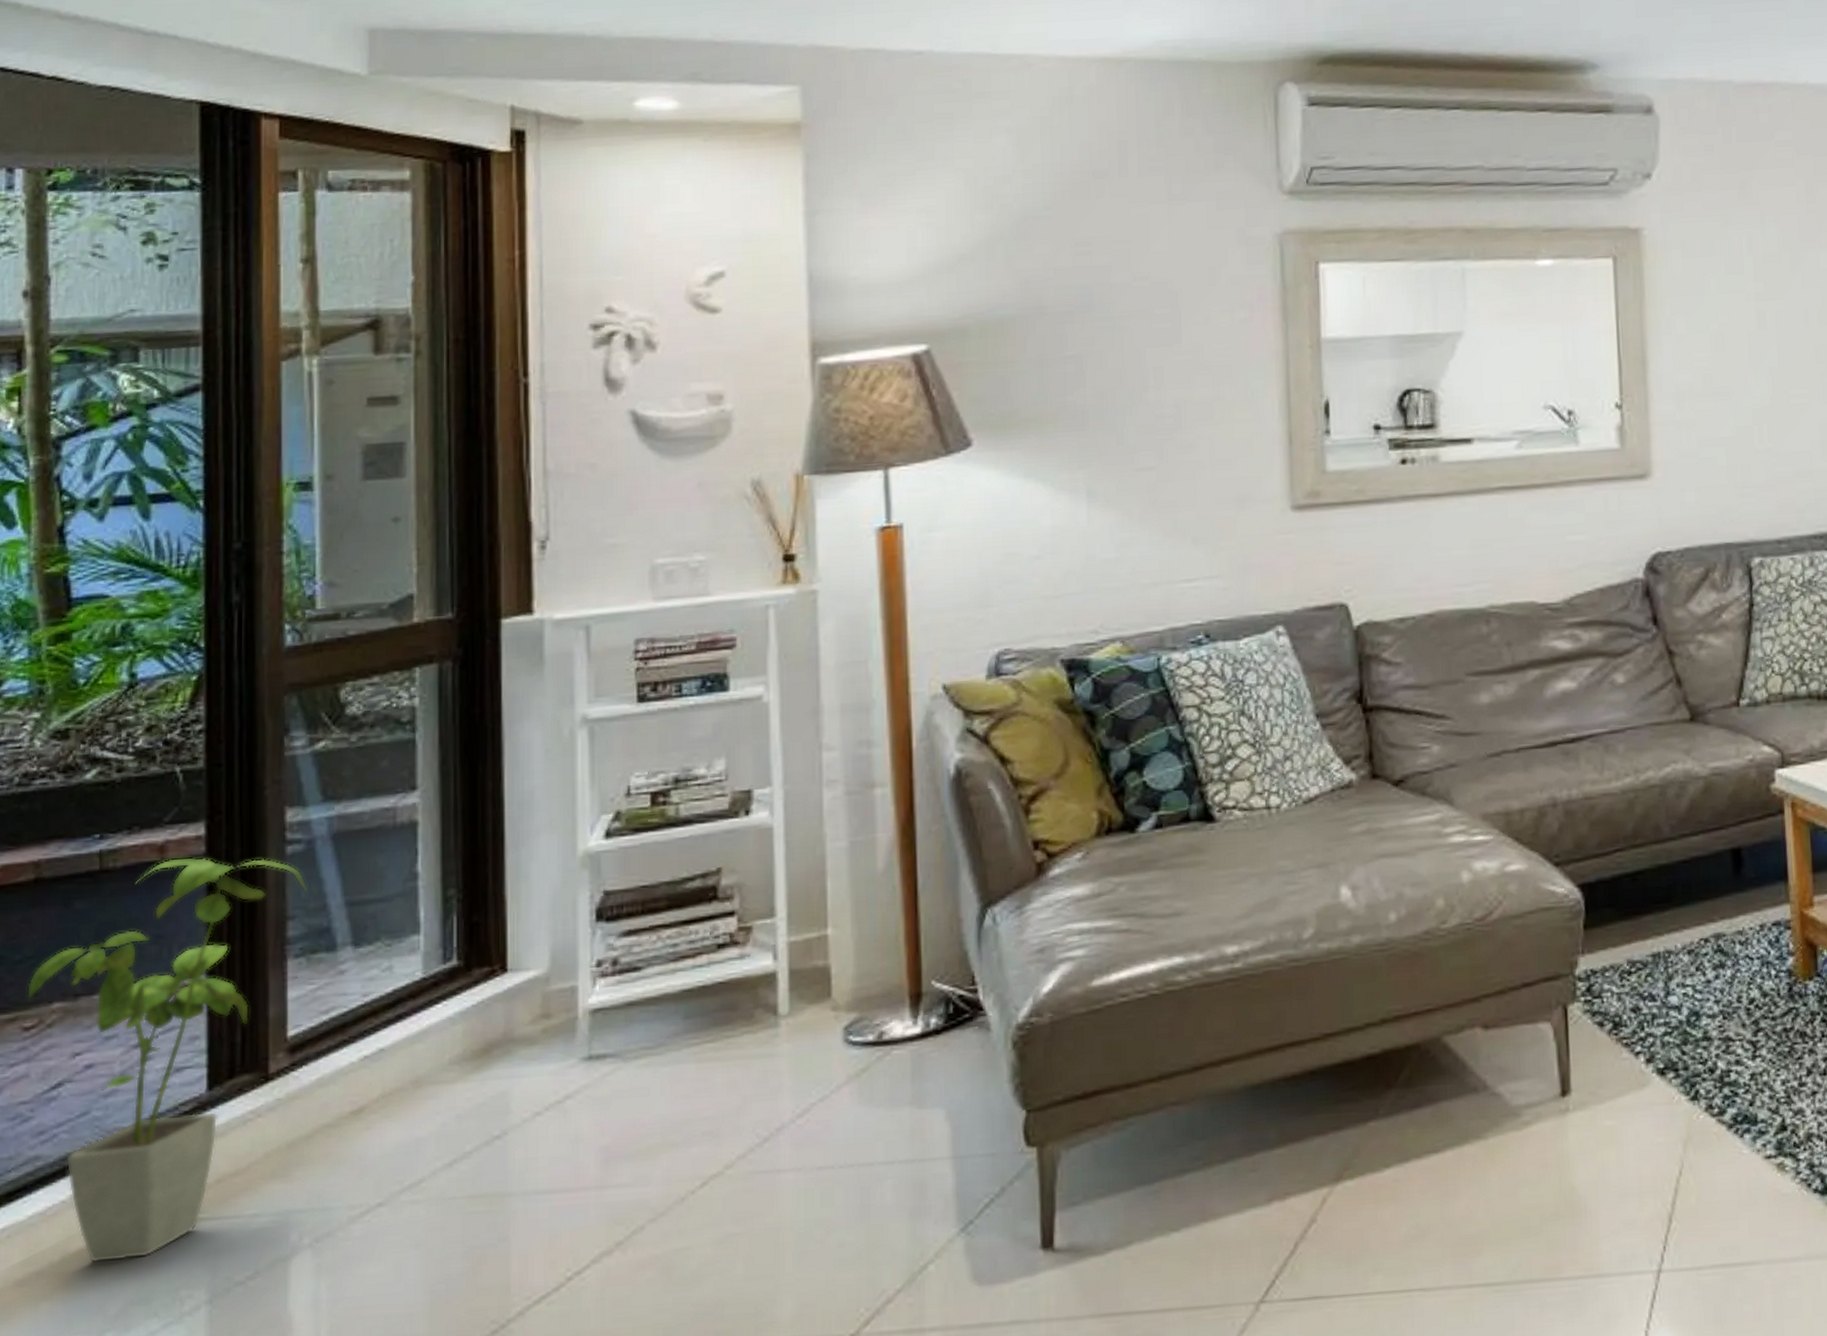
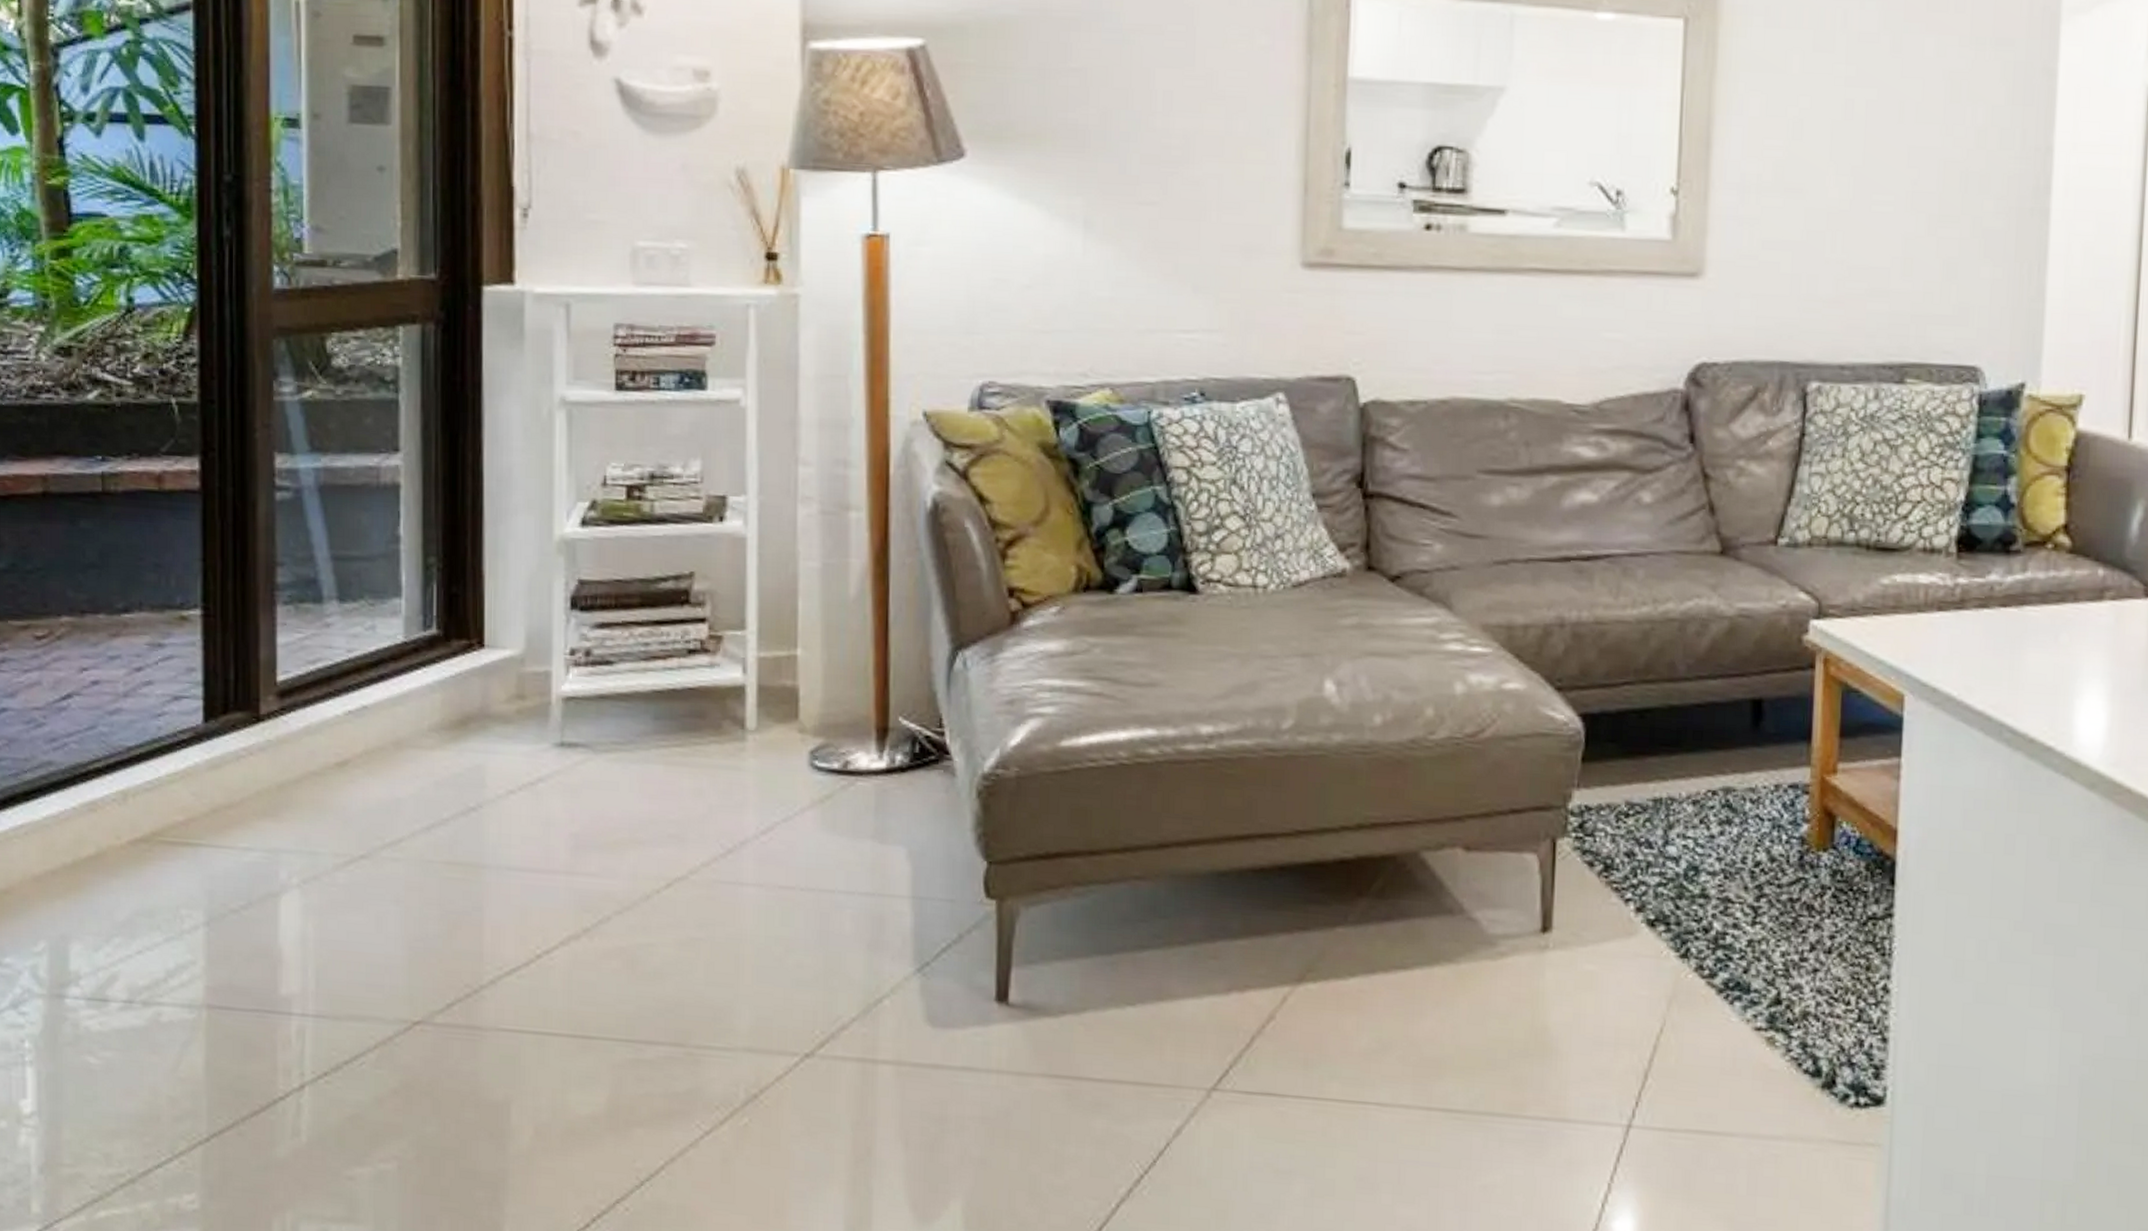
house plant: present [26,856,309,1263] -> none [37,489,297,873]

